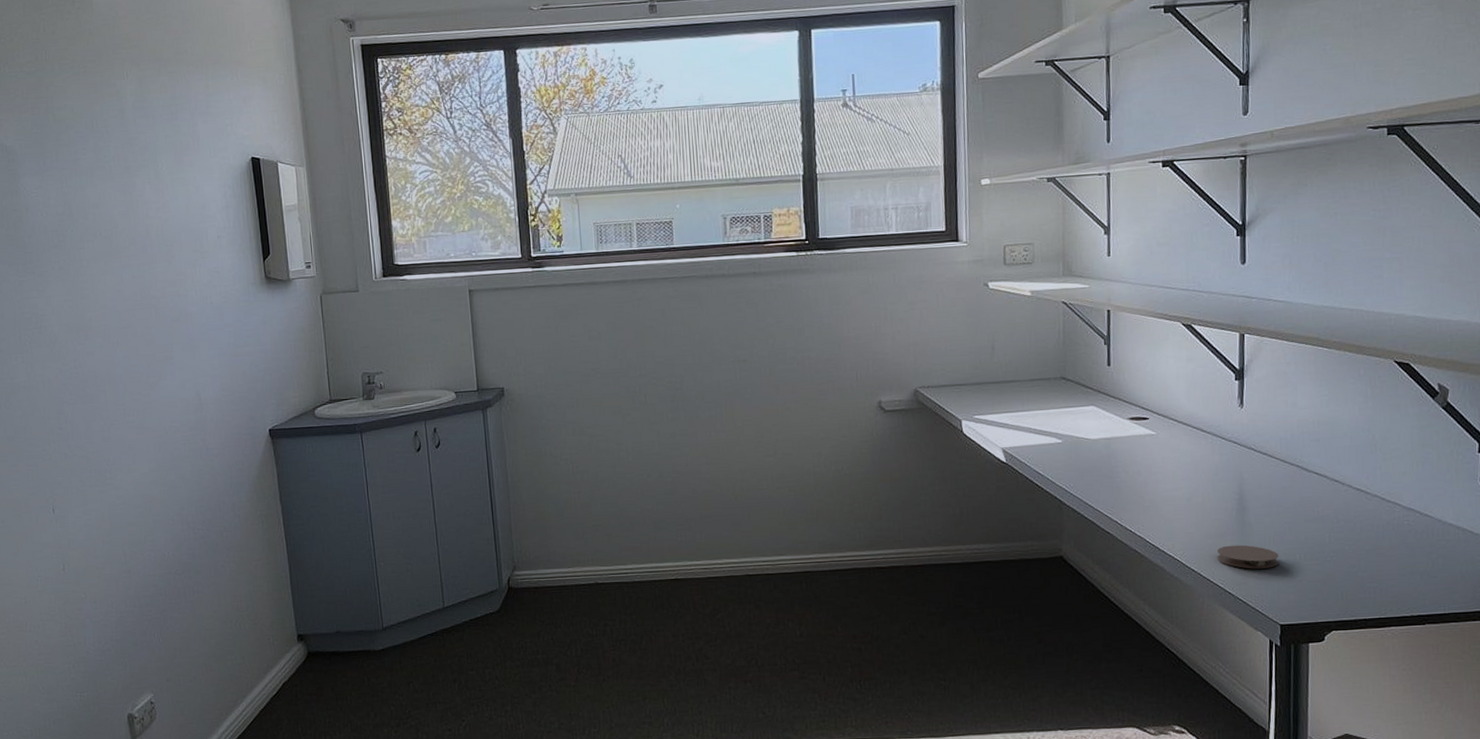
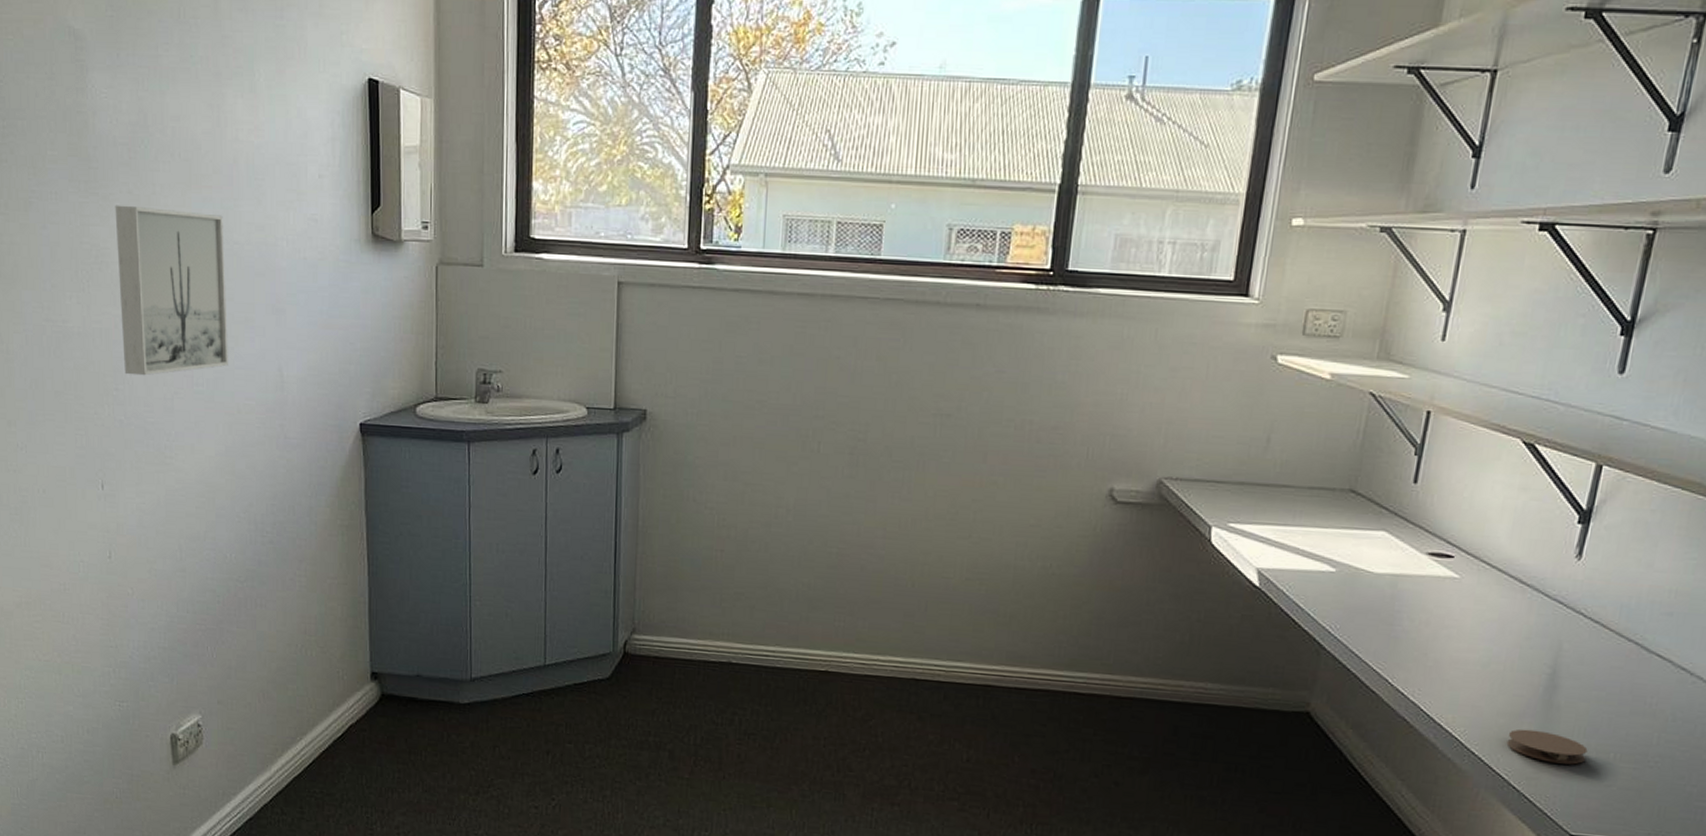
wall art: none [49,277,154,415] -> present [115,205,228,376]

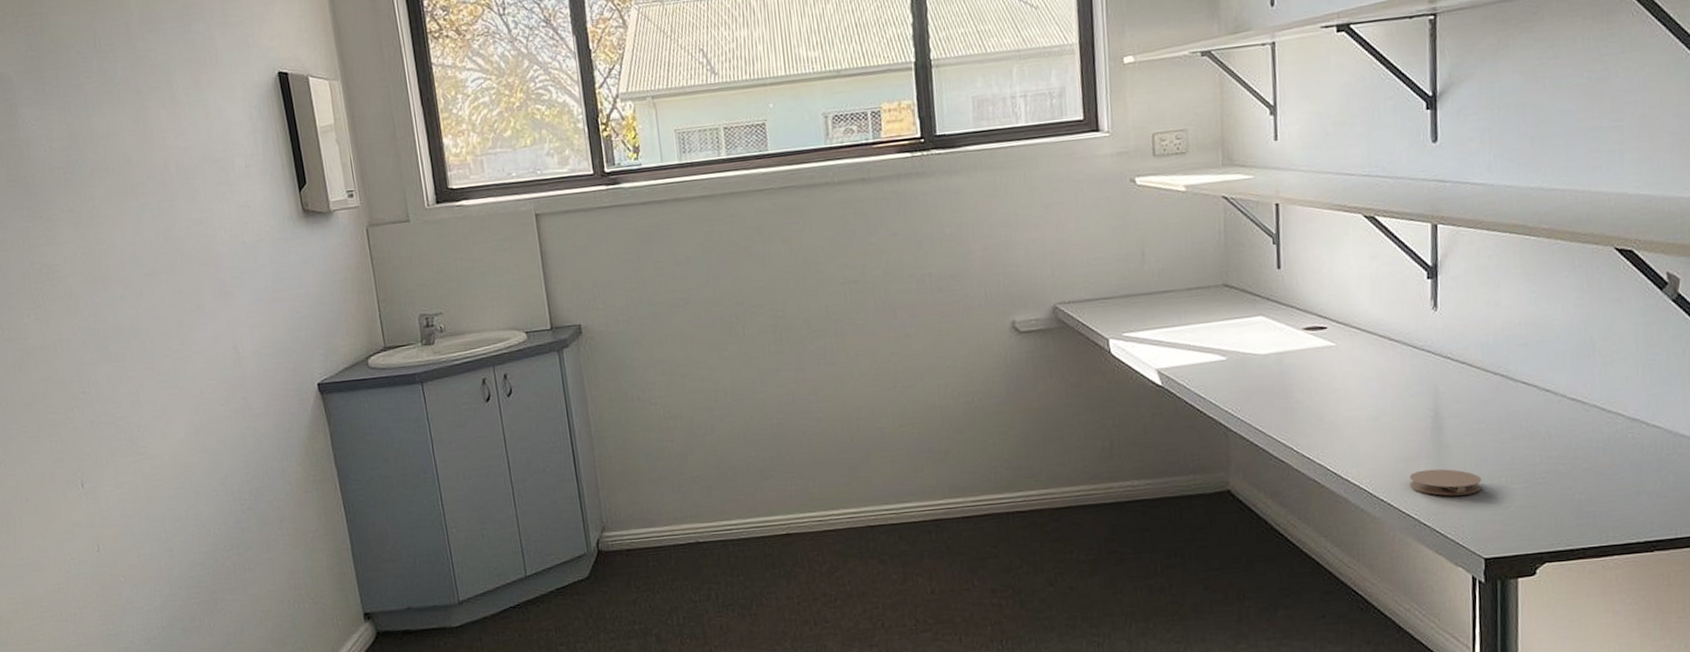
wall art: present [115,205,228,376] -> none [59,217,186,377]

